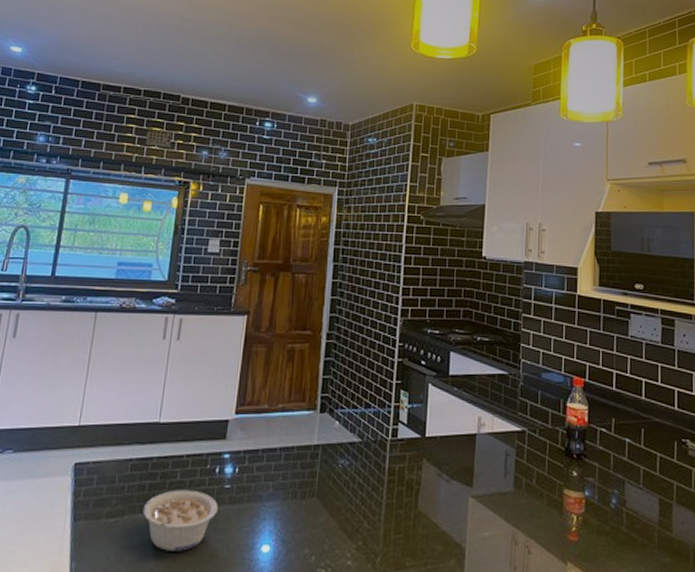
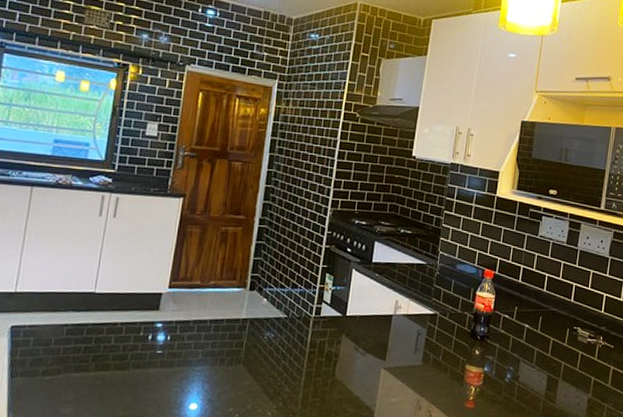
legume: present [142,489,218,551] -> none [77,353,150,407]

